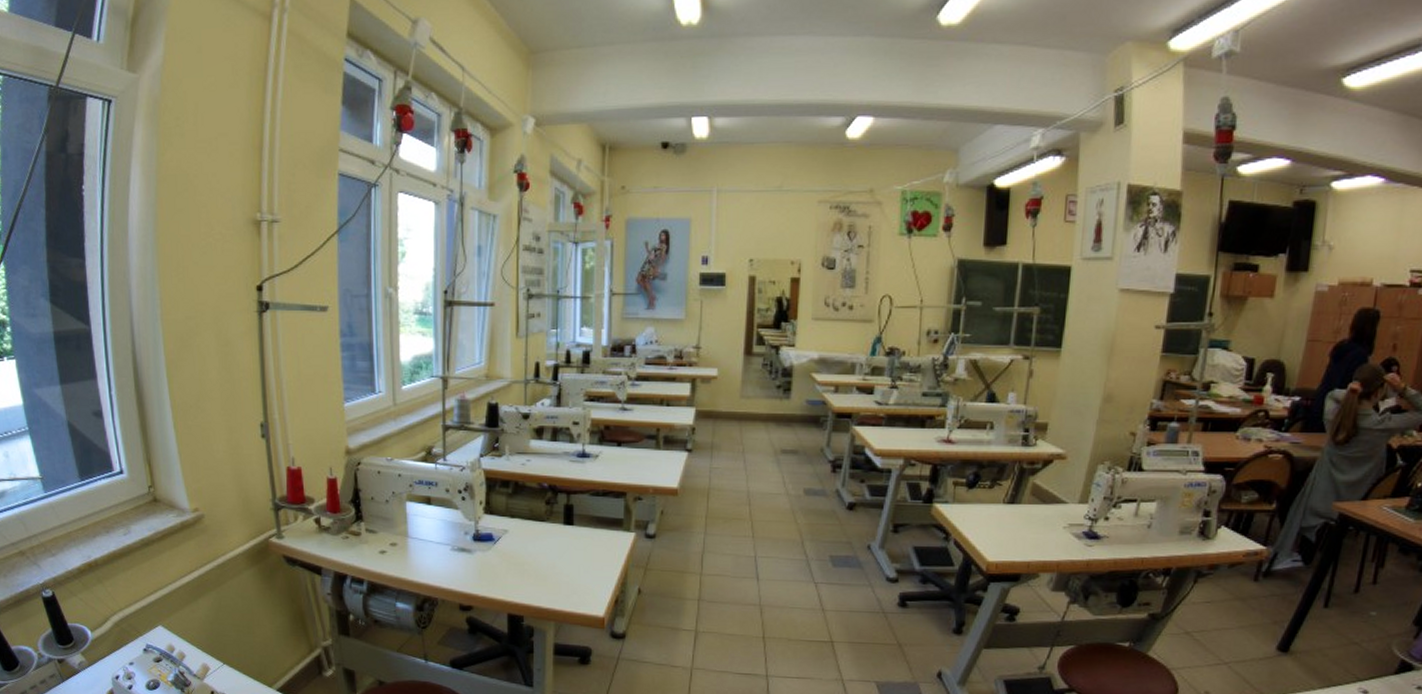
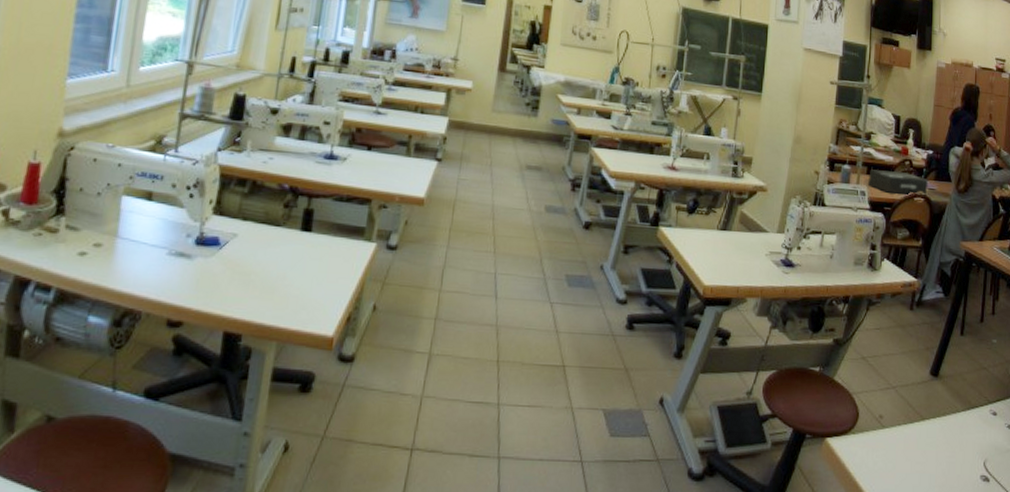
box: none [1203,425,1292,453] -> present [868,169,929,196]

